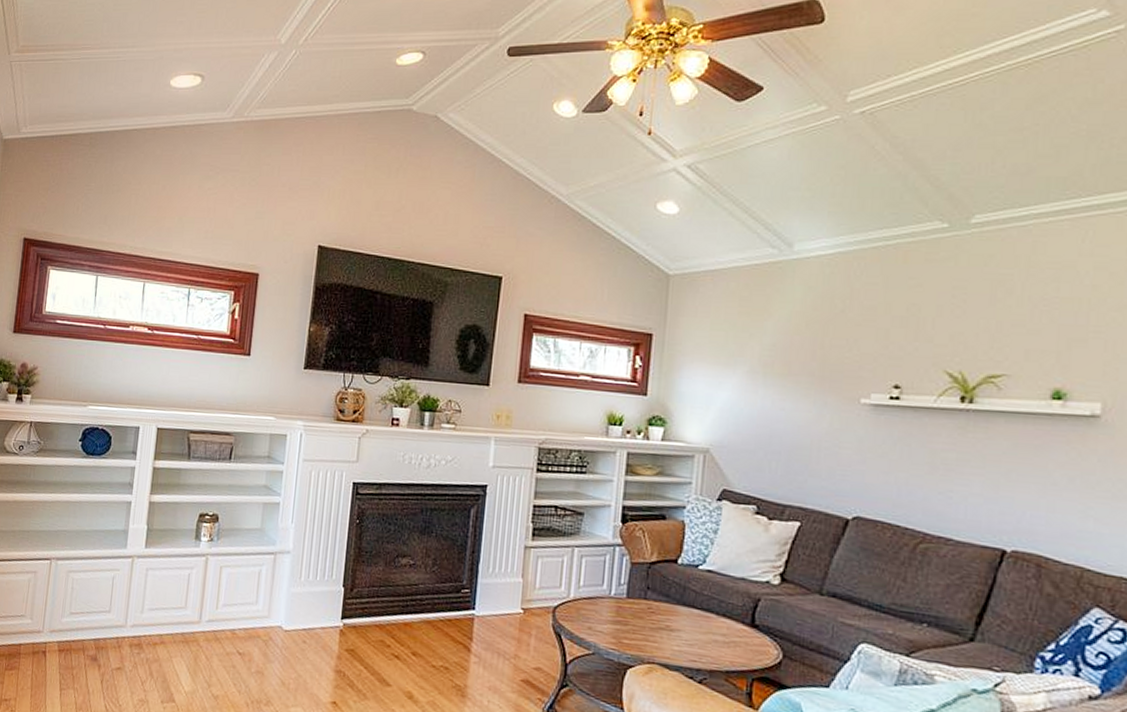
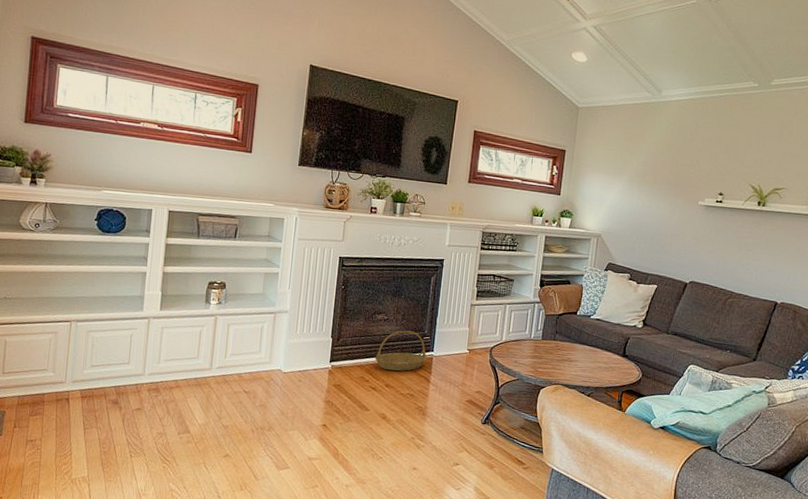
basket: none [398,579,467,635] -> present [375,330,427,371]

